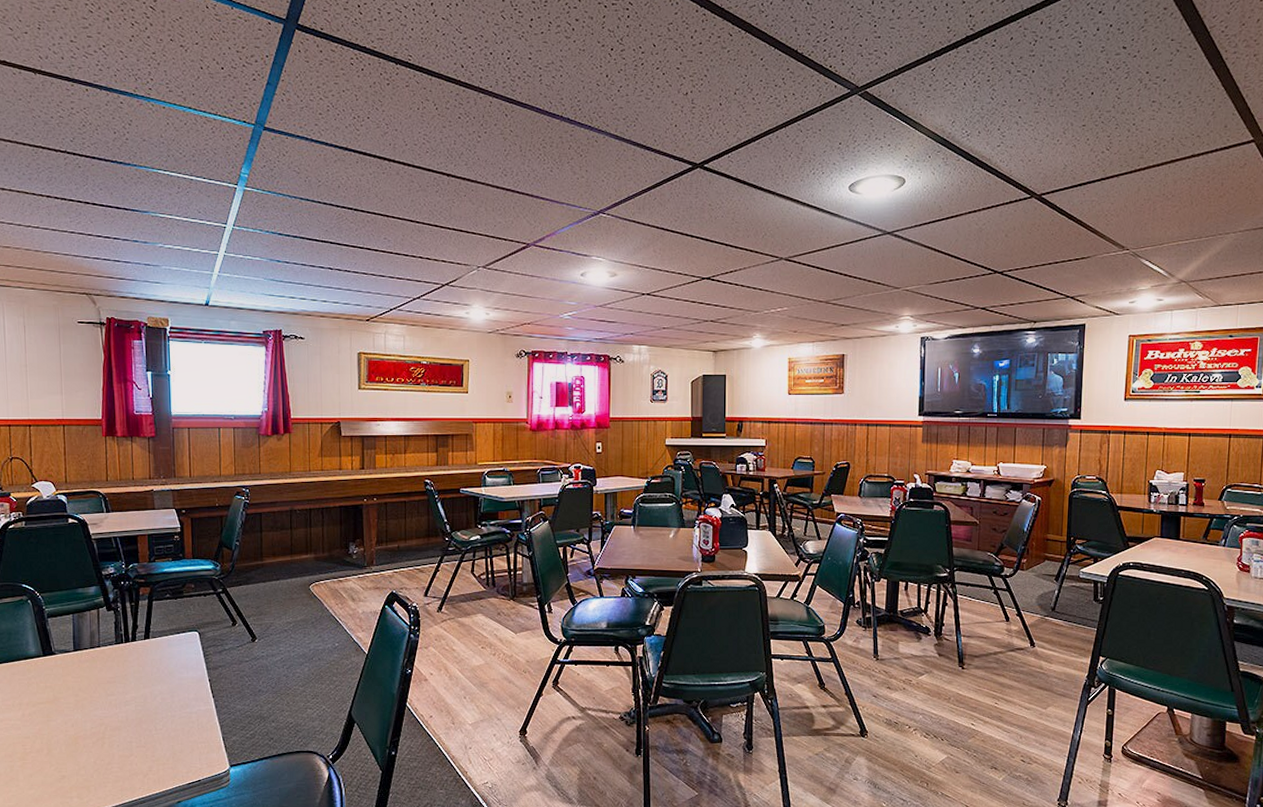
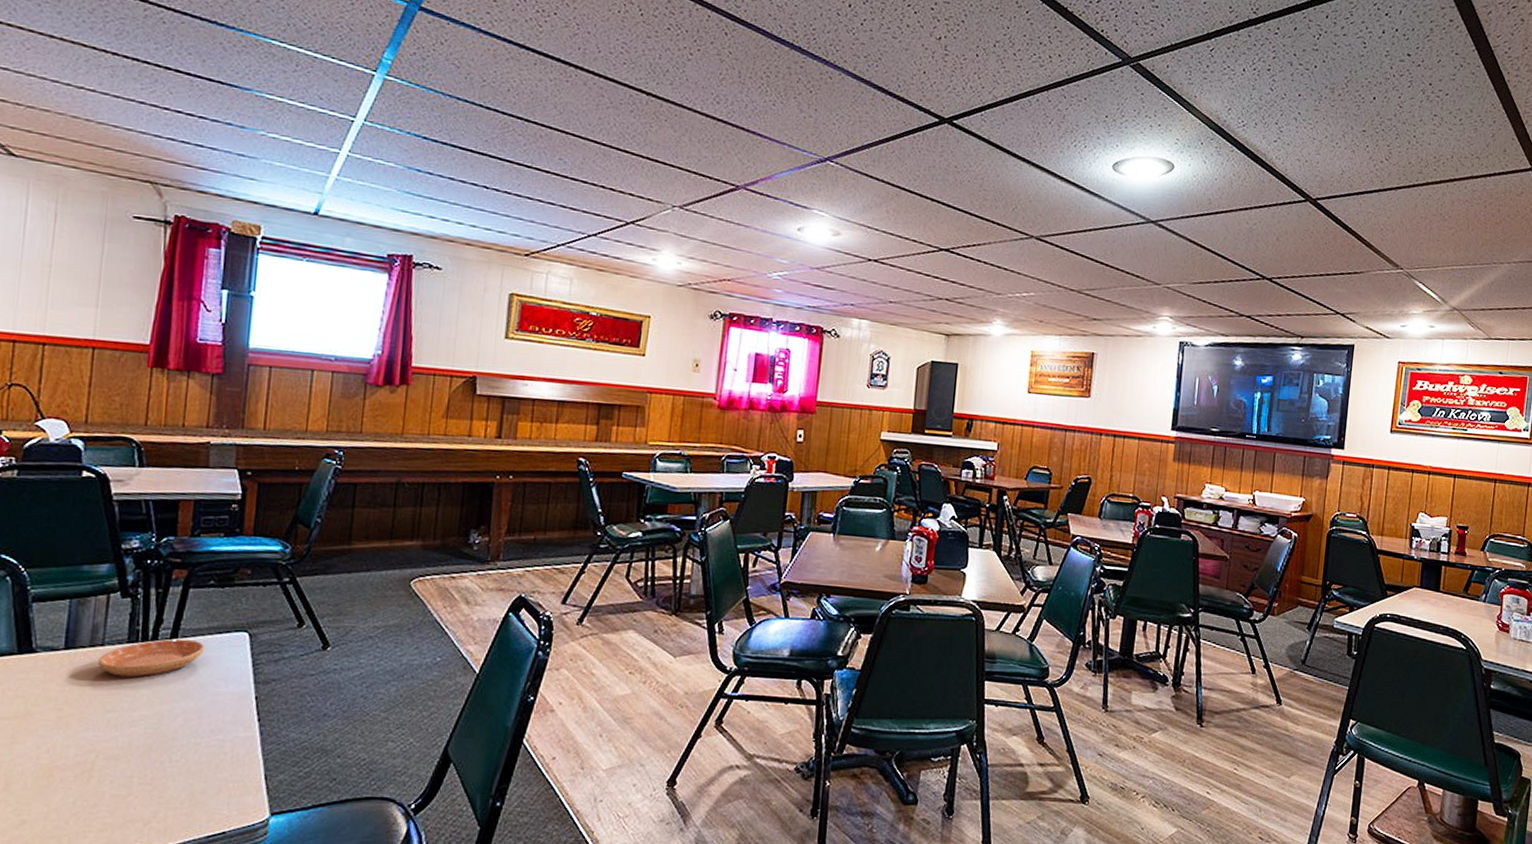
saucer: none [97,639,169,669] -> present [97,639,205,678]

